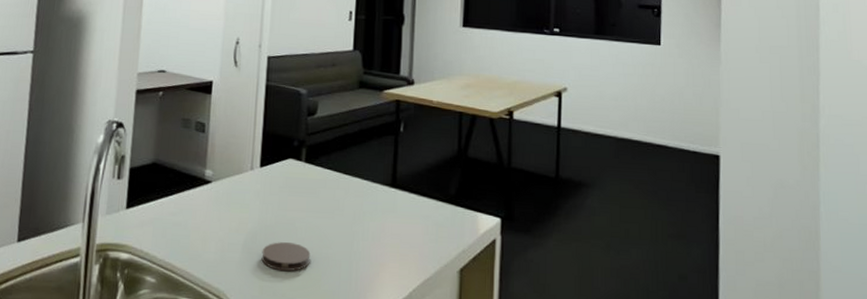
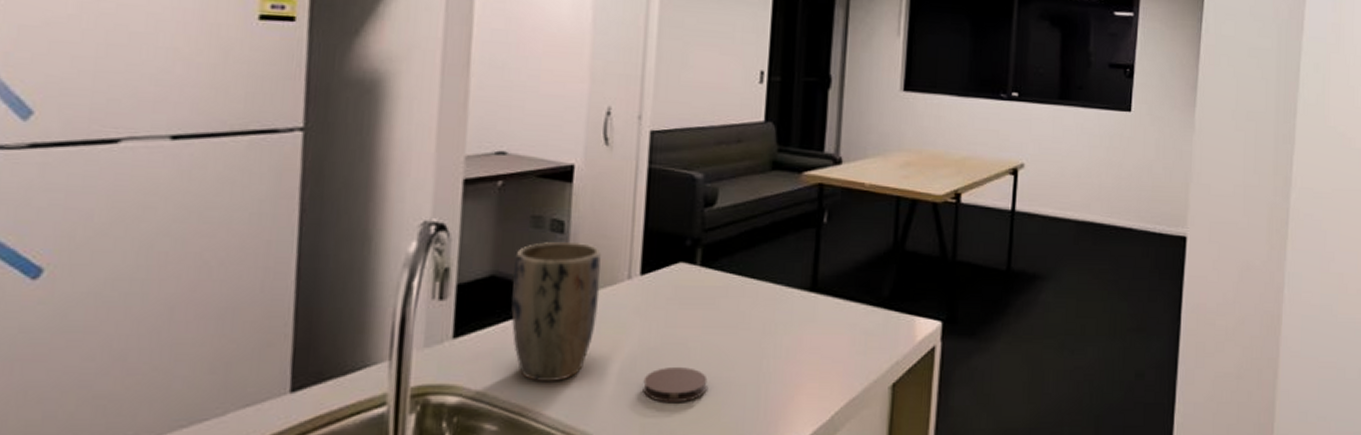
plant pot: none [167,139,231,247] -> present [511,241,601,381]

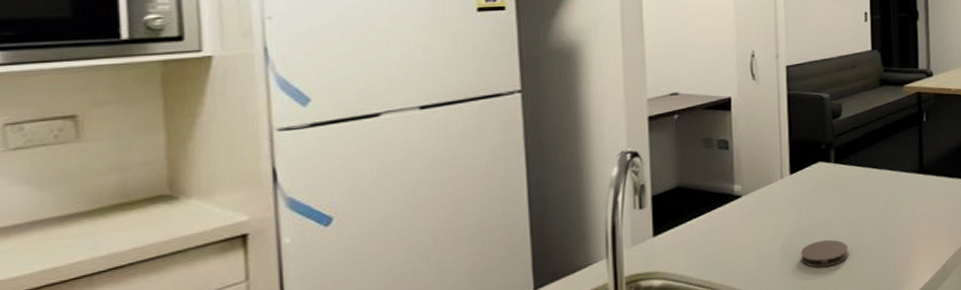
plant pot: present [511,241,601,381] -> none [694,154,761,262]

